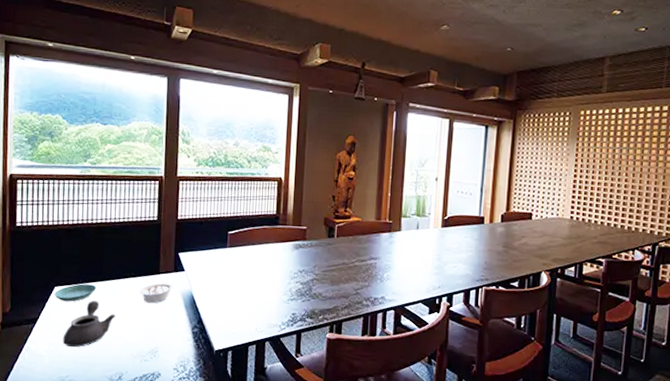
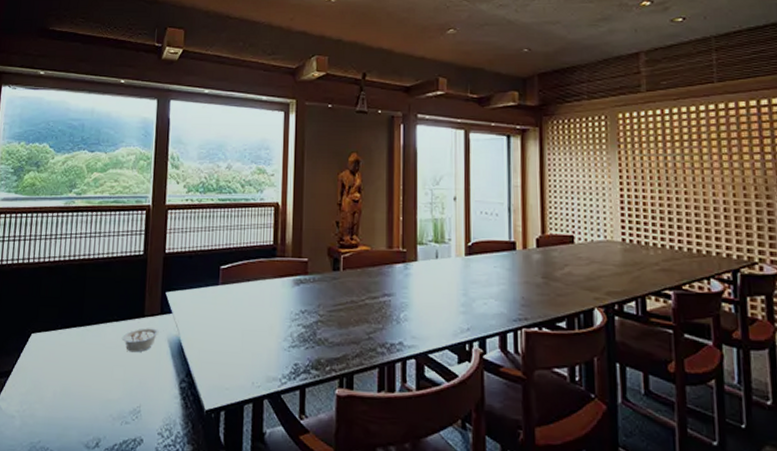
saucer: present [54,284,97,302] -> none [30,330,76,351]
teapot: present [62,300,116,348] -> none [36,348,96,407]

